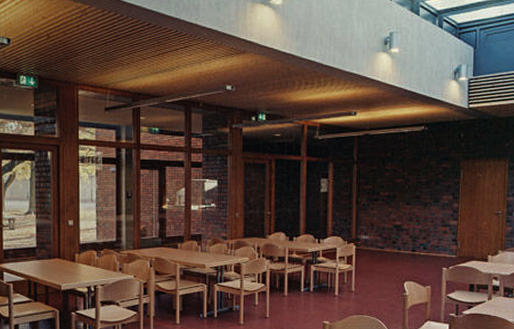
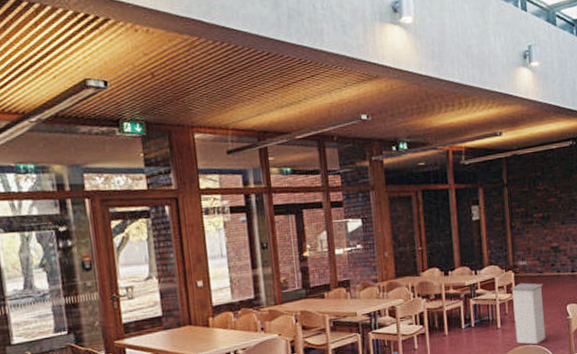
trash can: none [350,256,383,315] -> present [510,282,546,344]

